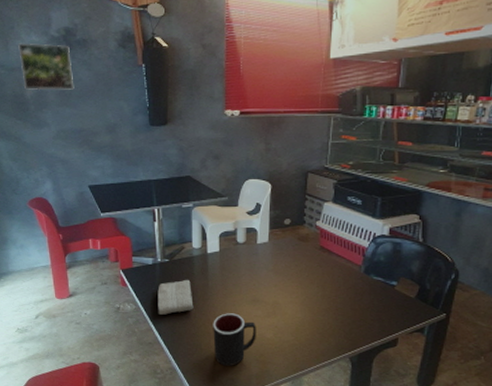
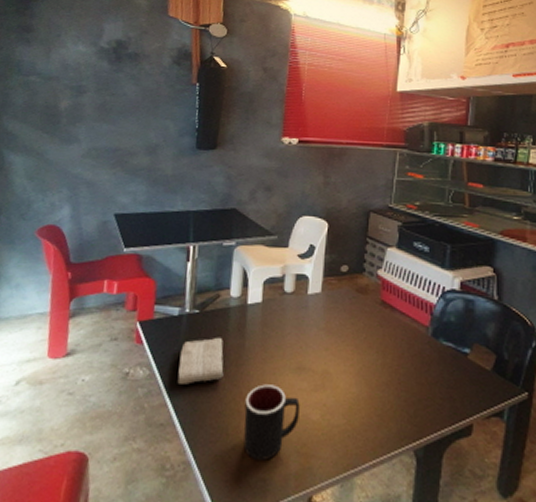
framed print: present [18,43,74,91] -> none [59,52,119,105]

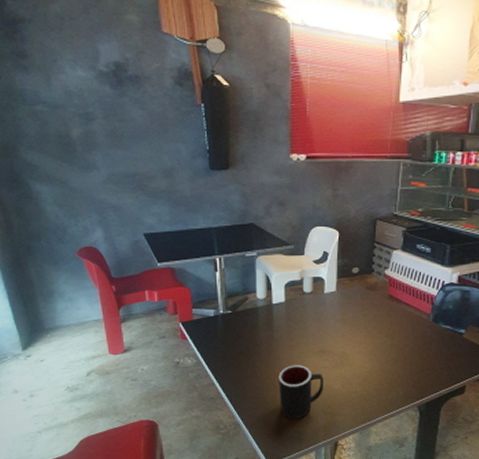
washcloth: present [177,337,224,385] -> none [220,331,258,368]

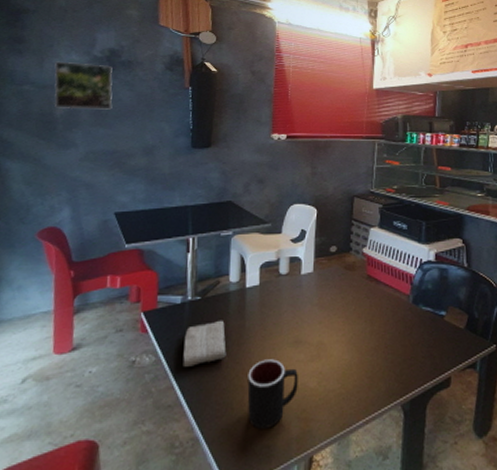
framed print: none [62,78,127,131] -> present [54,61,113,110]
washcloth: none [220,331,258,368] -> present [182,320,227,367]

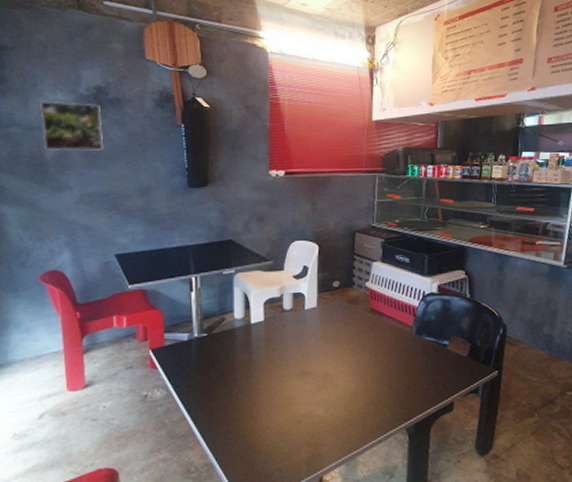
washcloth: present [182,320,227,367] -> none [193,355,235,399]
mug: present [247,359,298,429] -> none [257,390,306,454]

